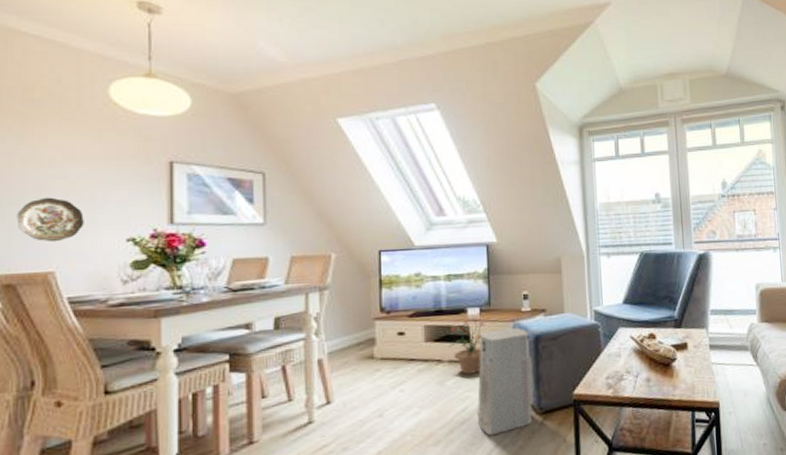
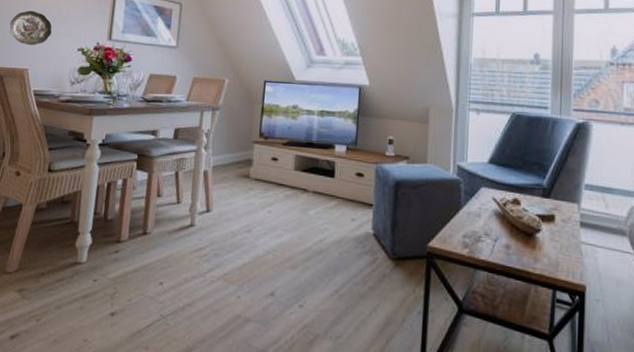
potted plant: present [448,318,486,375] -> none [314,155,351,209]
air purifier: present [477,328,534,436] -> none [332,169,391,271]

